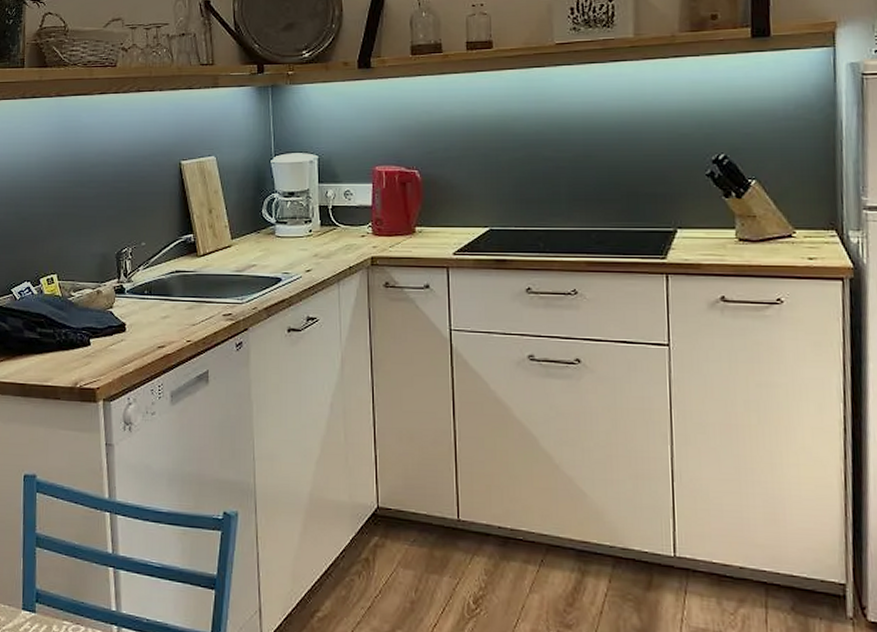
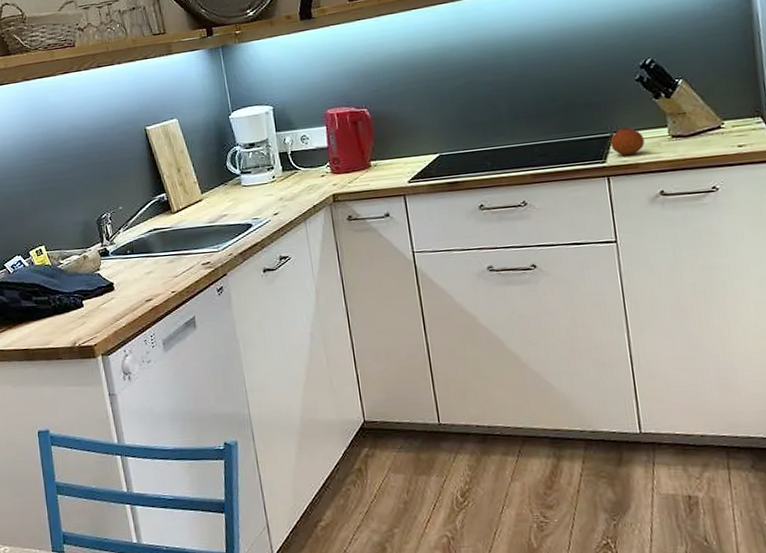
fruit: none [673,224,709,255] -> present [610,127,645,156]

